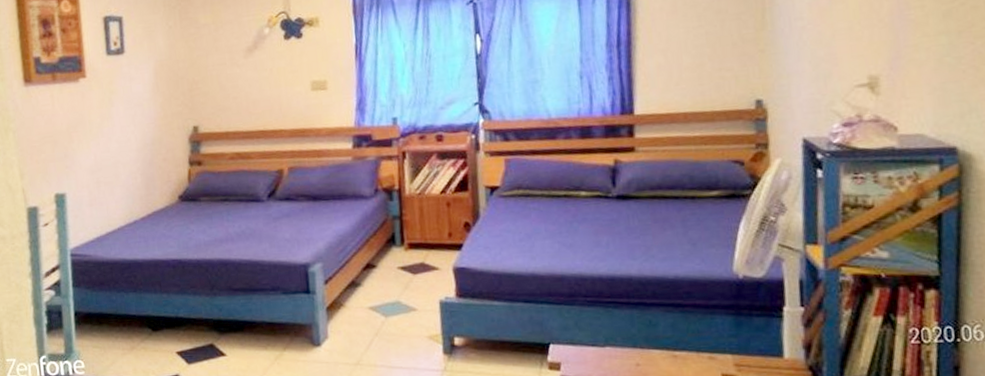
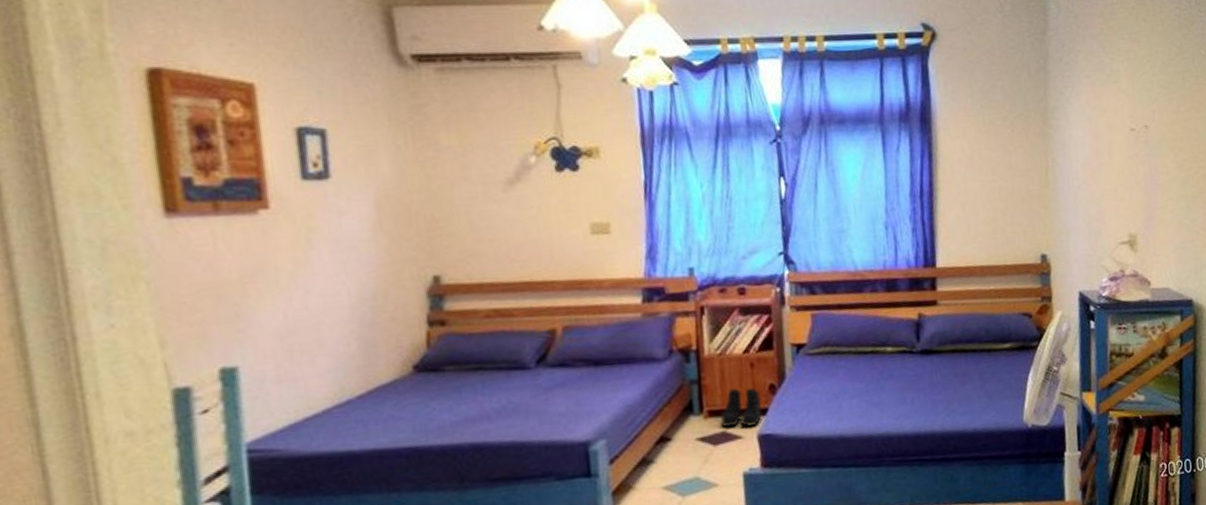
boots: none [419,224,457,260] -> present [720,387,762,427]

